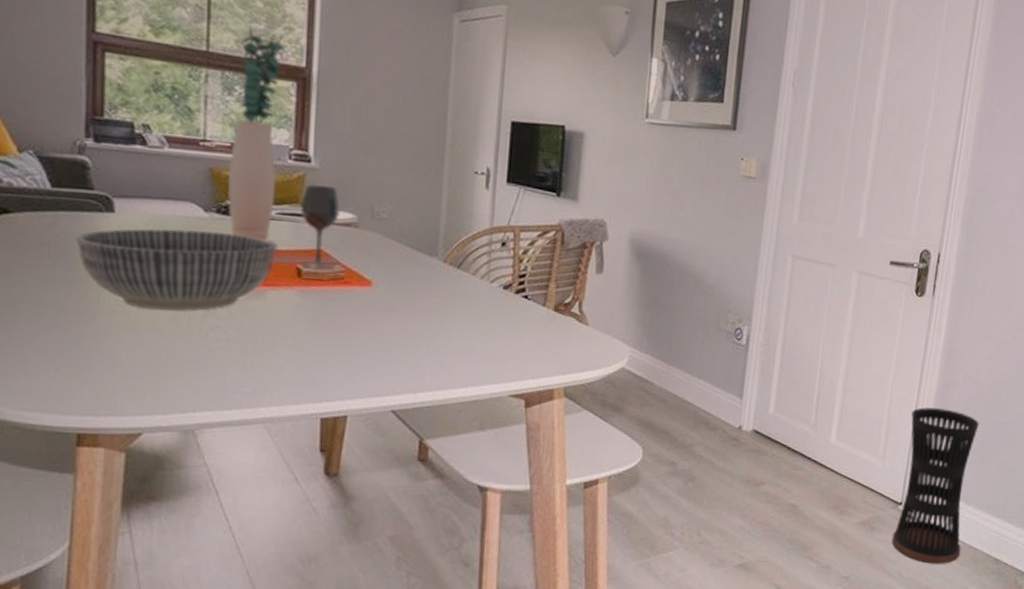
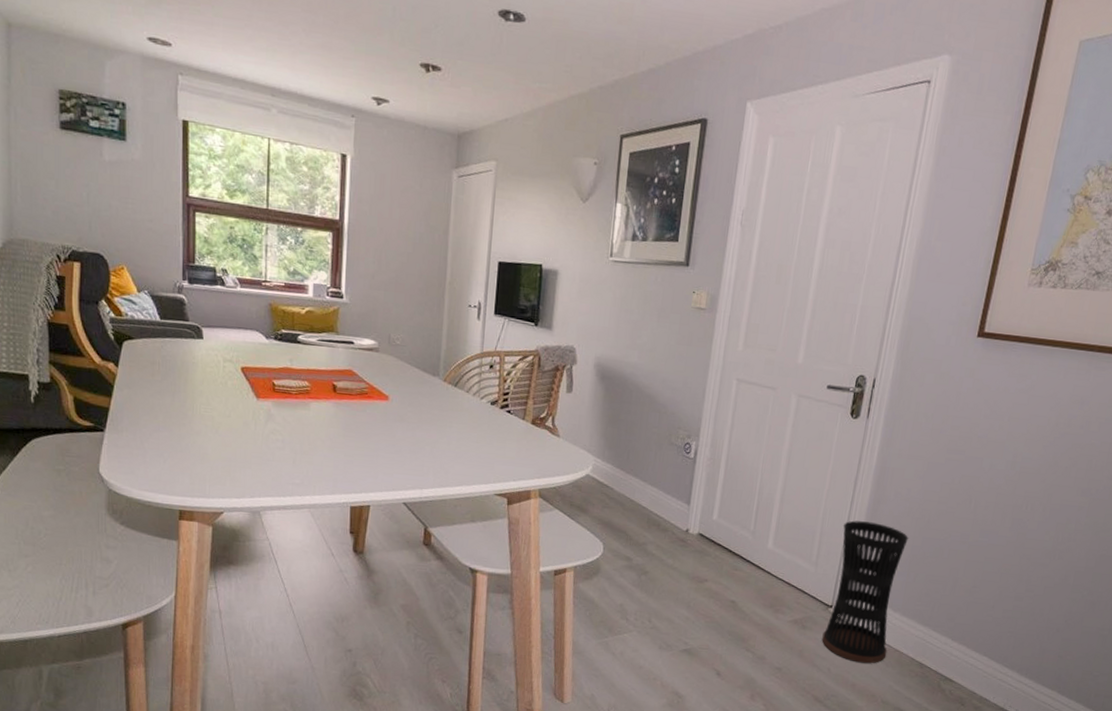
bowl: present [75,228,278,311] -> none [177,352,319,417]
vase: present [226,25,285,240] -> none [282,186,324,362]
wine glass: present [299,184,340,271] -> none [335,316,365,387]

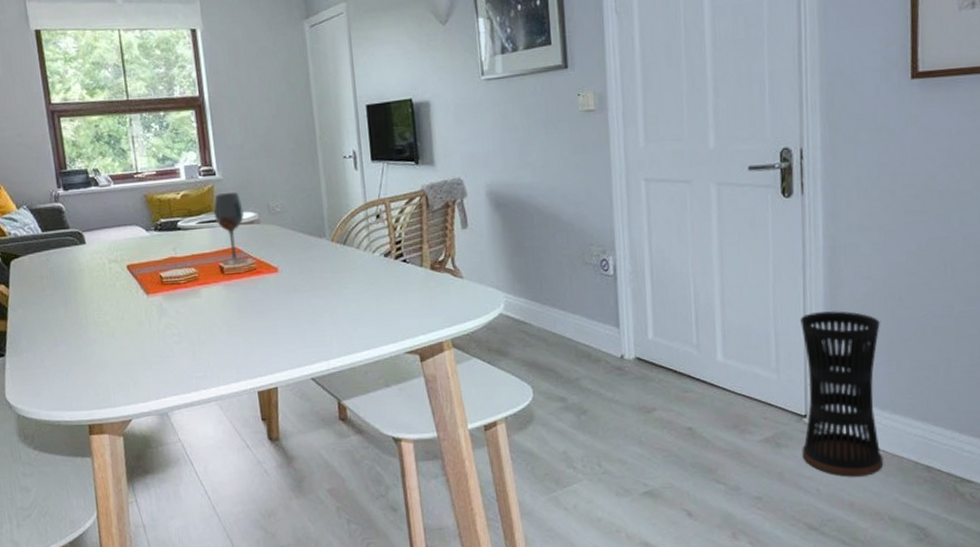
wine glass: none [335,316,365,387] -> present [213,192,249,266]

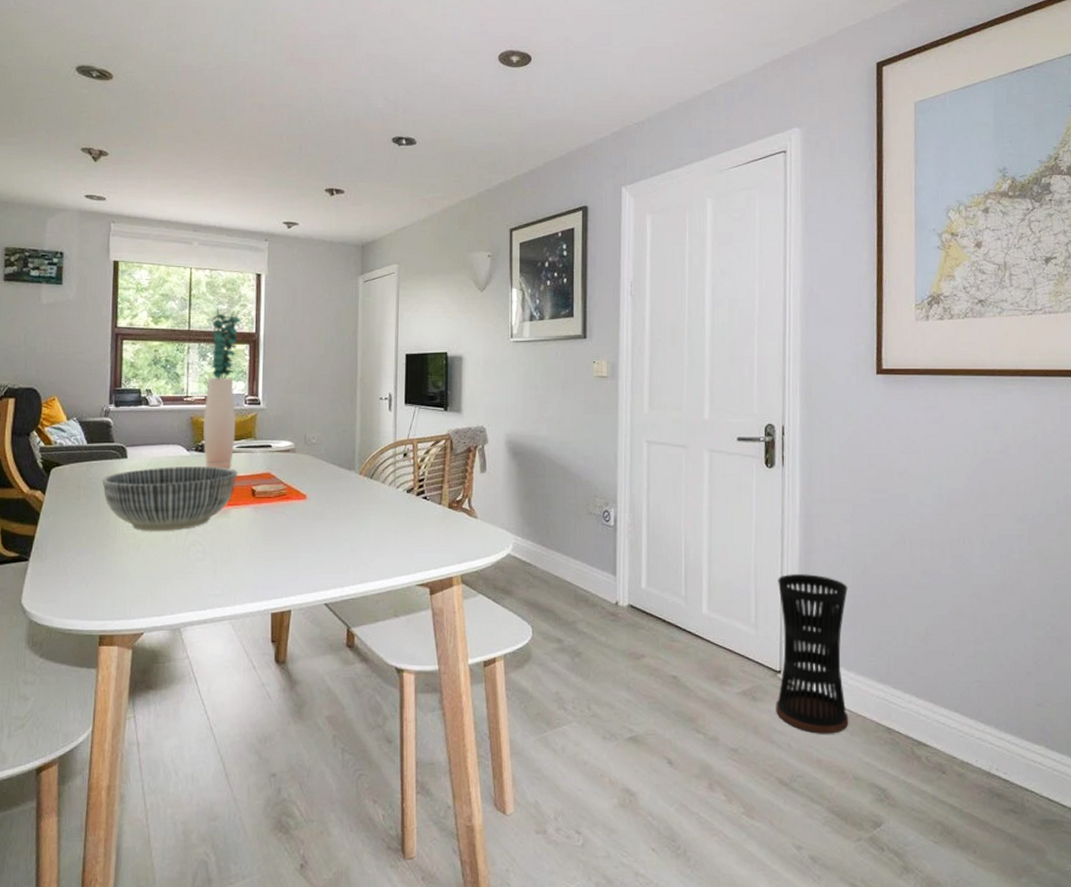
bowl: none [63,245,203,318] -> present [101,465,238,531]
vase: none [150,71,196,247] -> present [202,307,241,469]
wine glass: present [213,192,249,266] -> none [253,422,282,489]

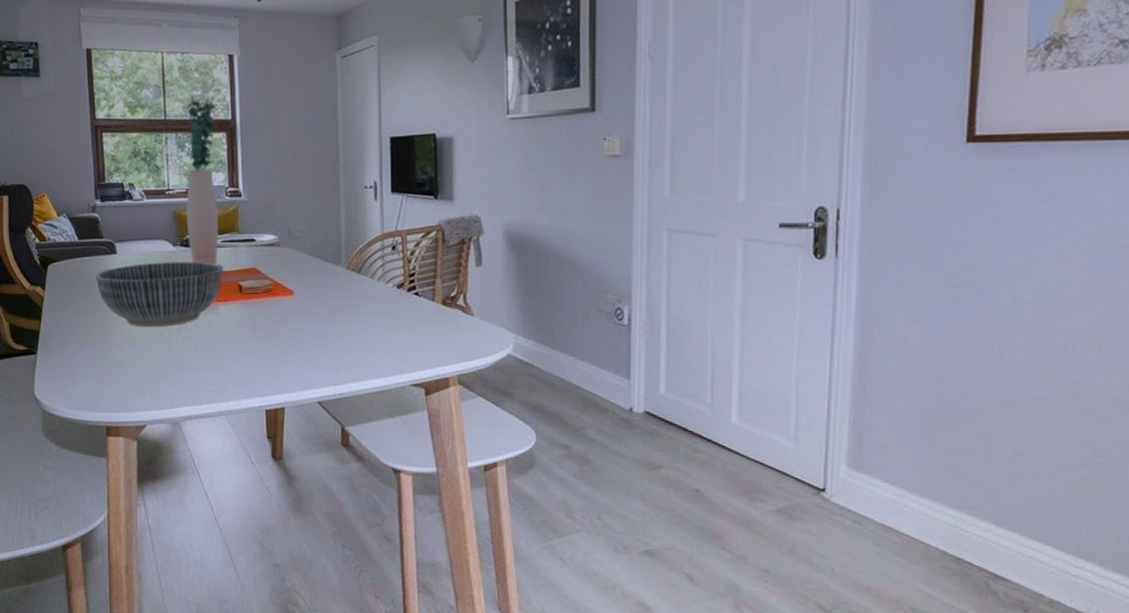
umbrella stand: present [776,574,849,734] -> none [817,382,913,561]

